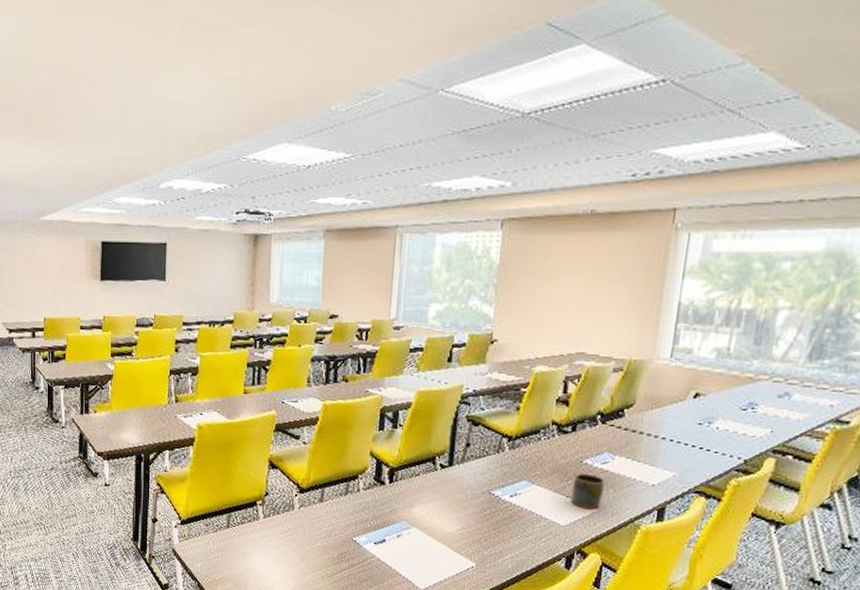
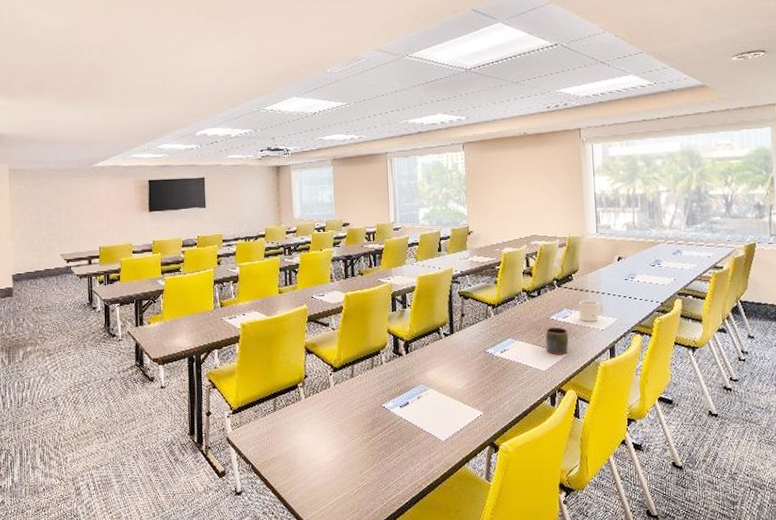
mug: none [623,444,661,473] -> present [578,300,604,322]

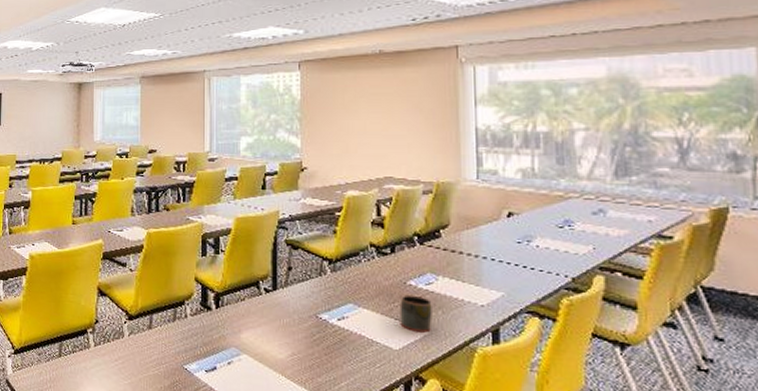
mug: present [578,300,604,322] -> none [448,264,485,294]

